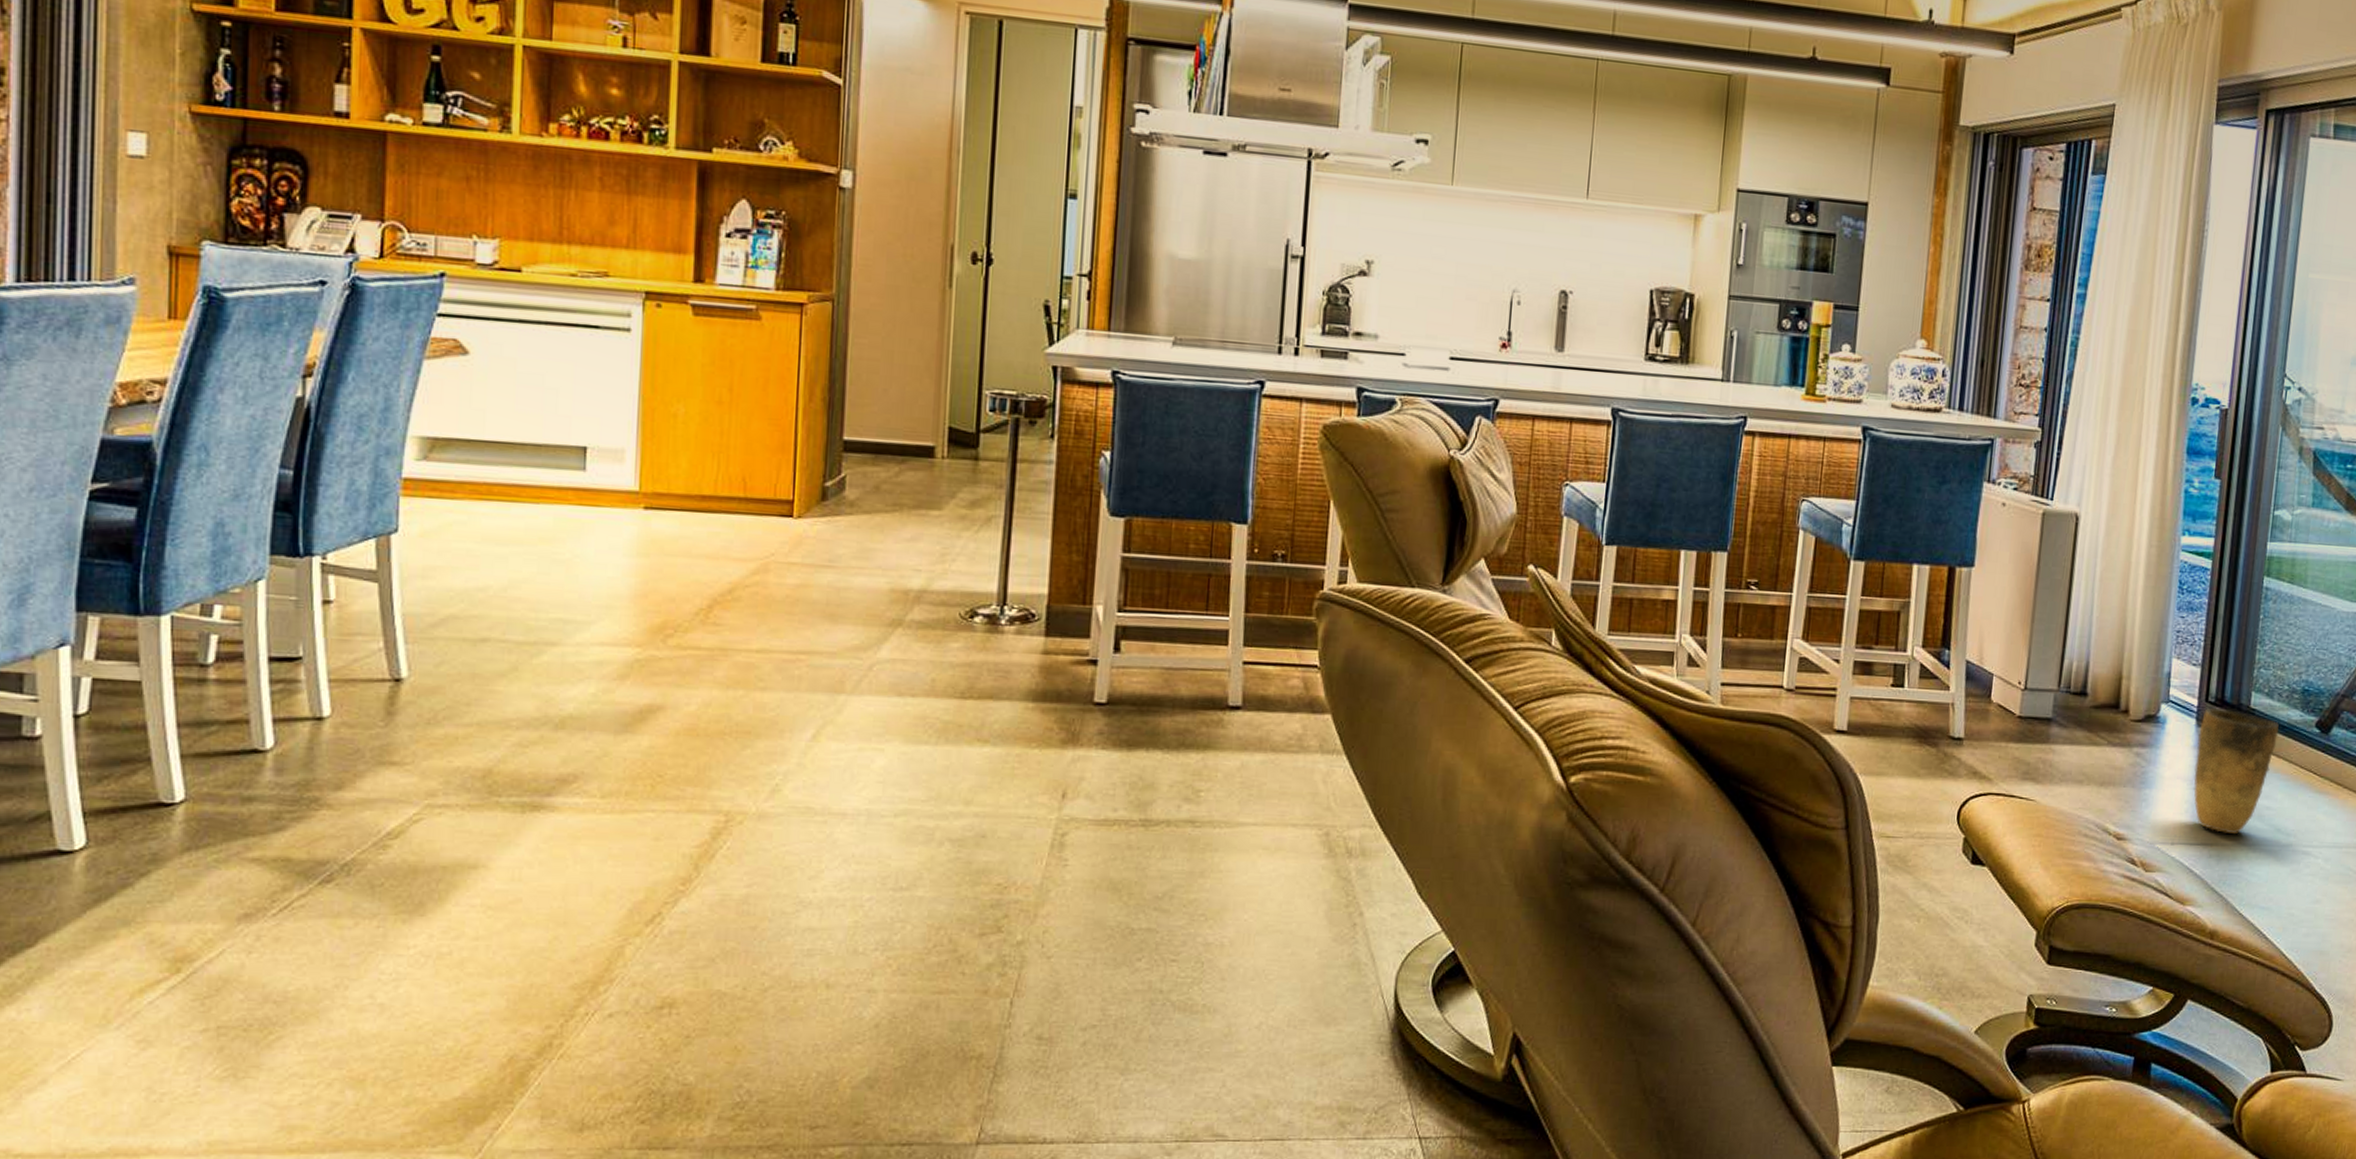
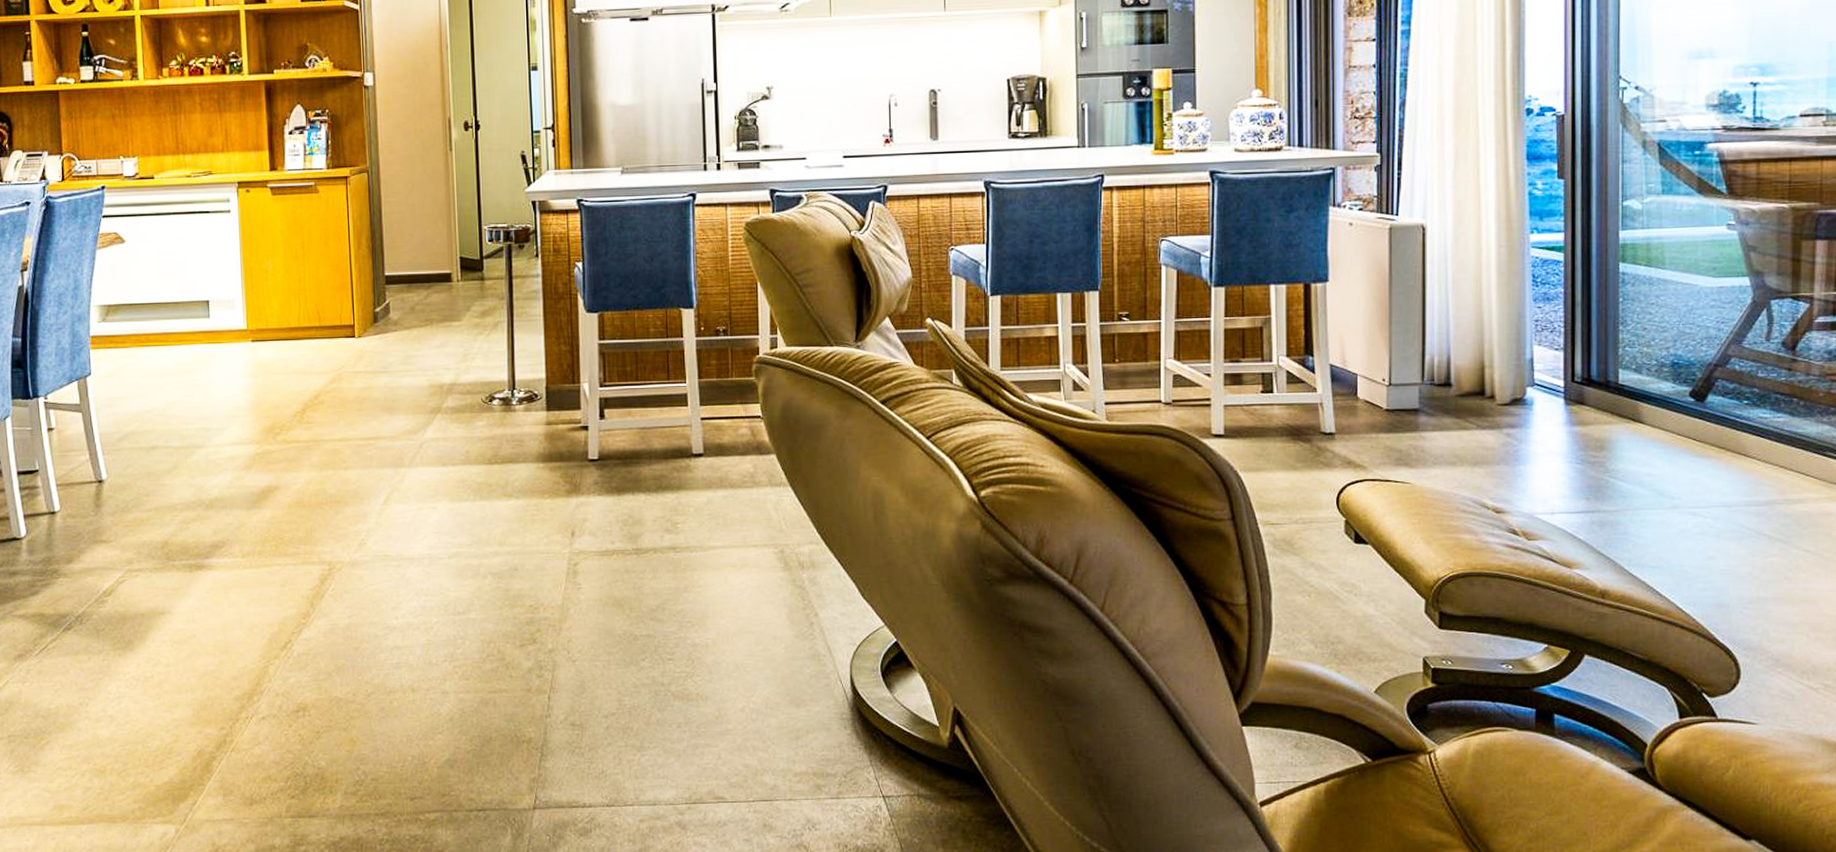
vase: present [2194,707,2279,835] -> none [1568,386,1651,501]

